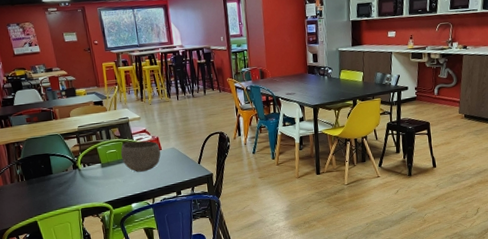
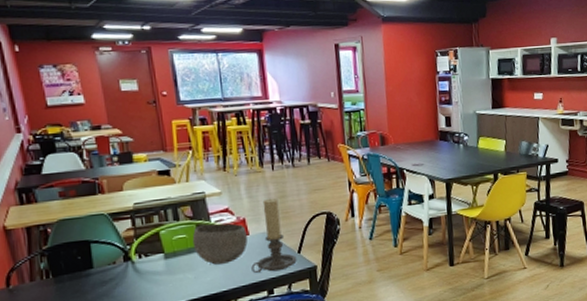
candle holder: none [164,121,198,179] -> present [251,198,297,274]

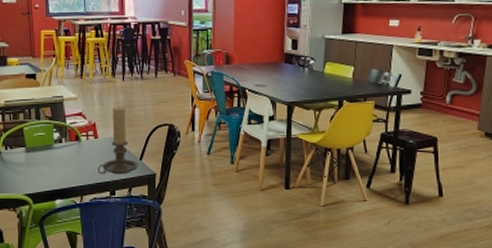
bowl: present [192,223,248,265] -> none [49,125,96,162]

